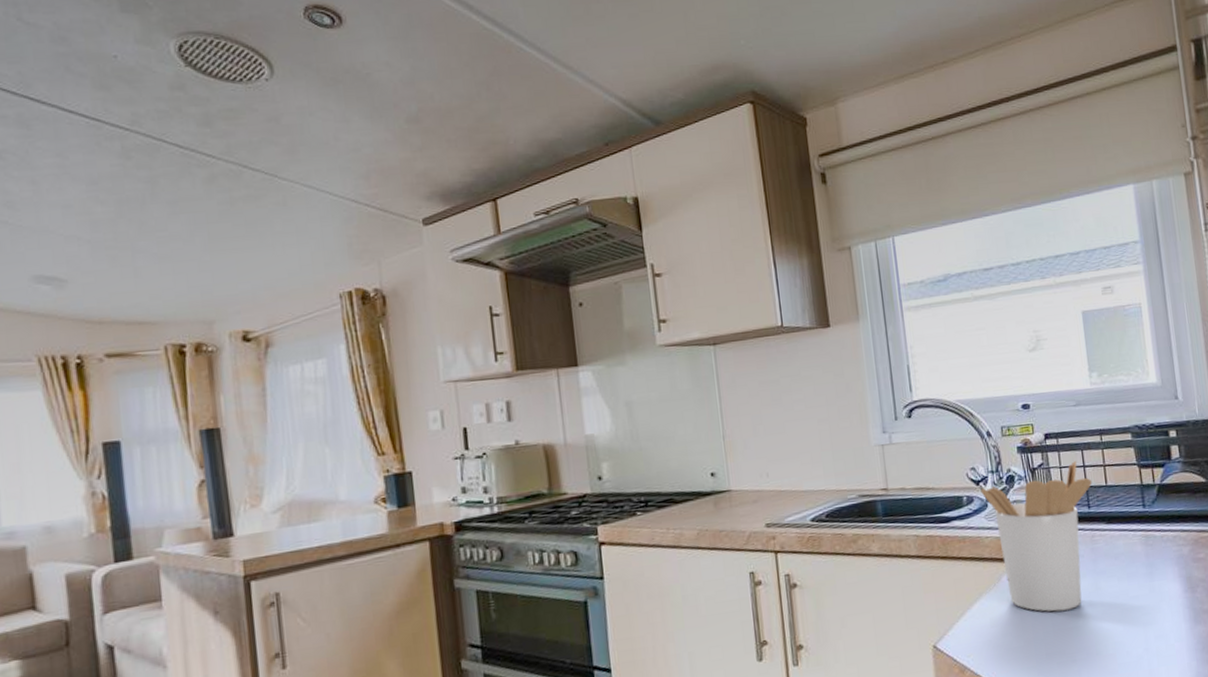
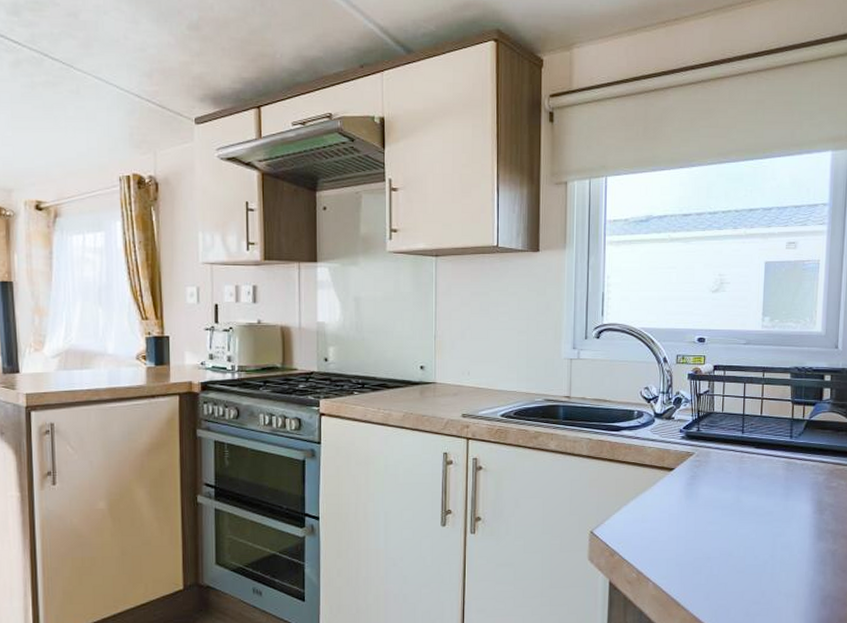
utensil holder: present [980,461,1093,612] -> none [650,392,750,516]

